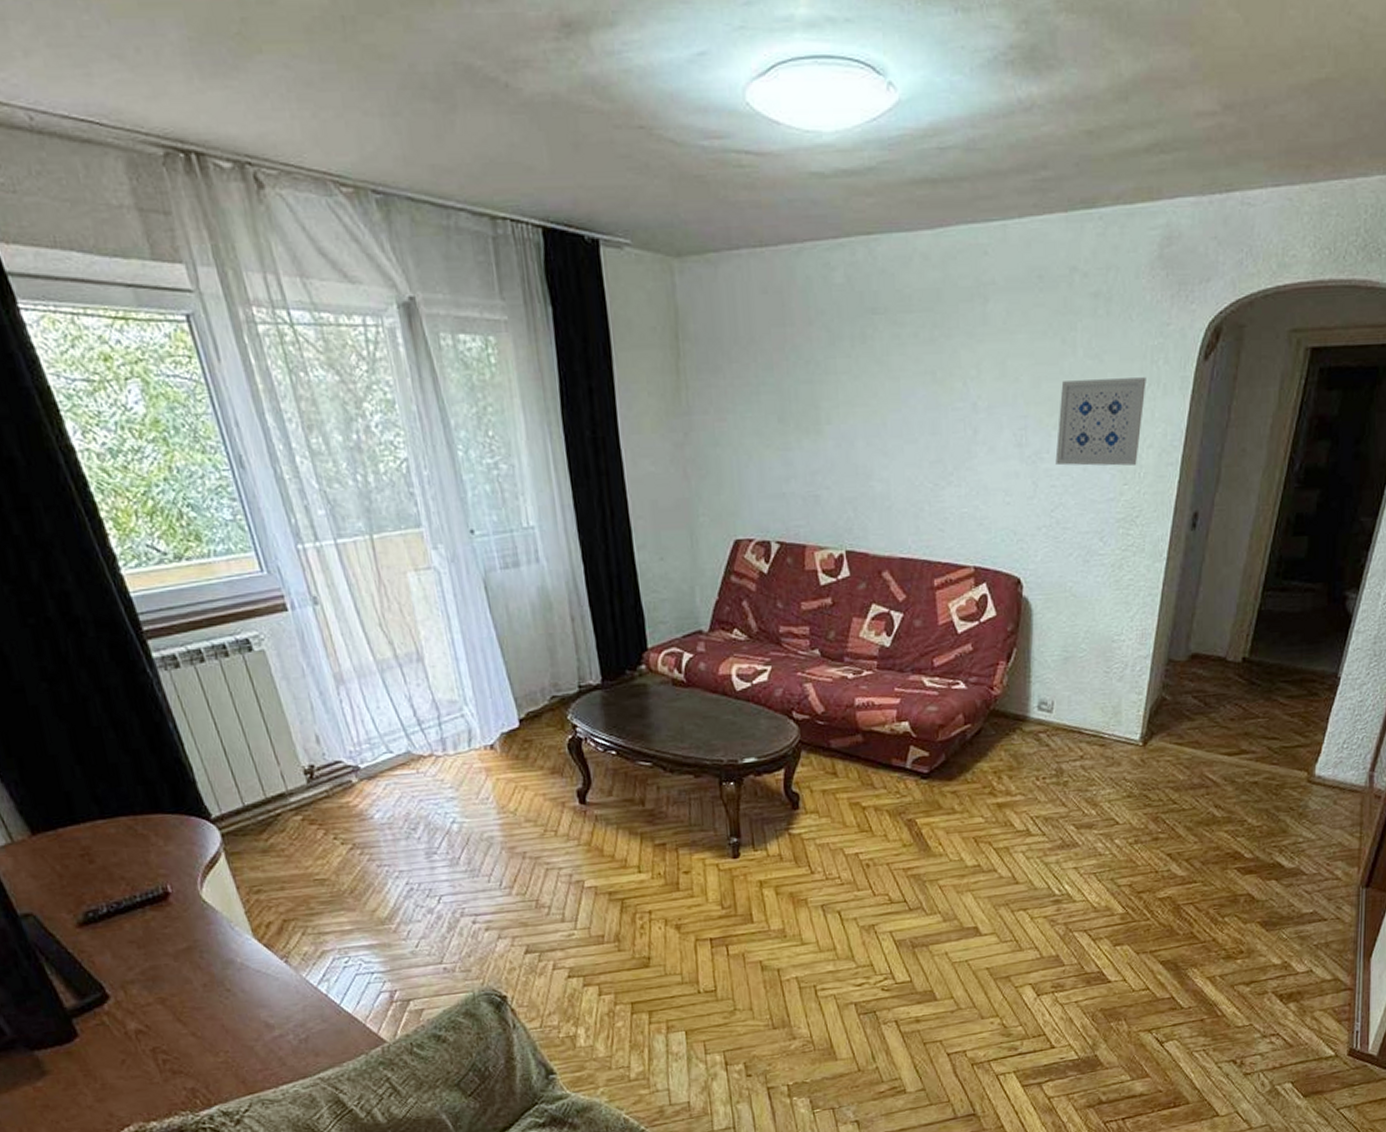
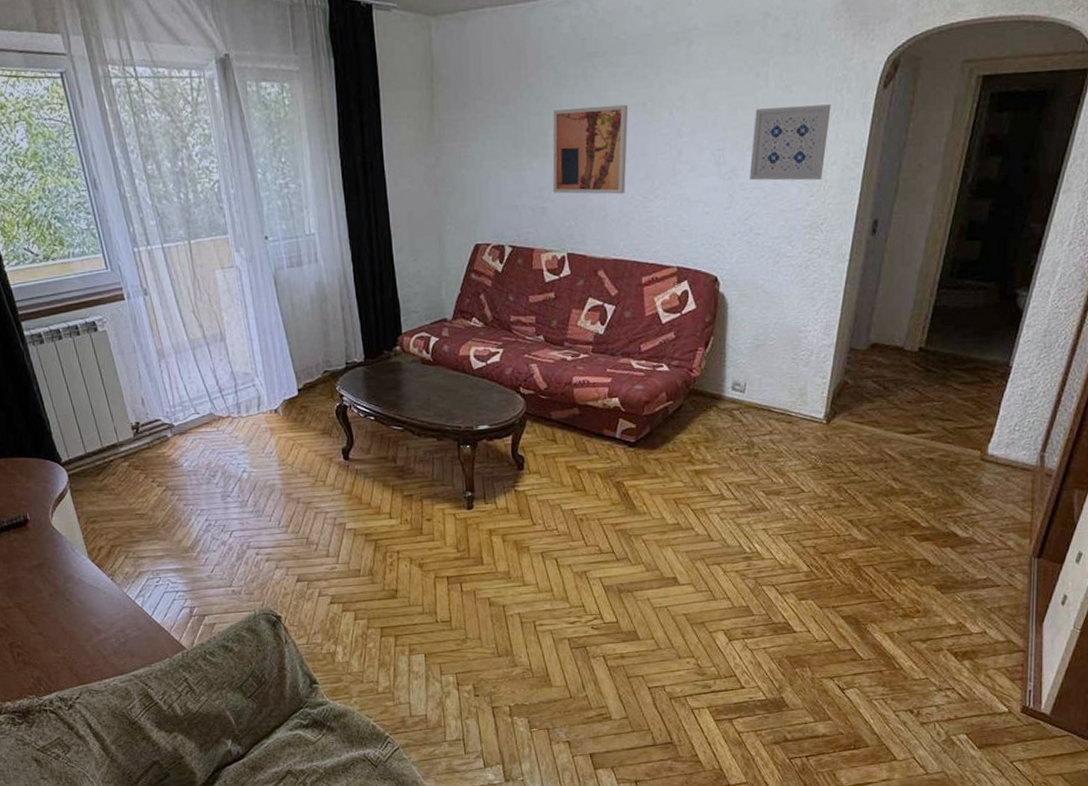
wall art: none [825,372,916,481] -> present [552,104,629,195]

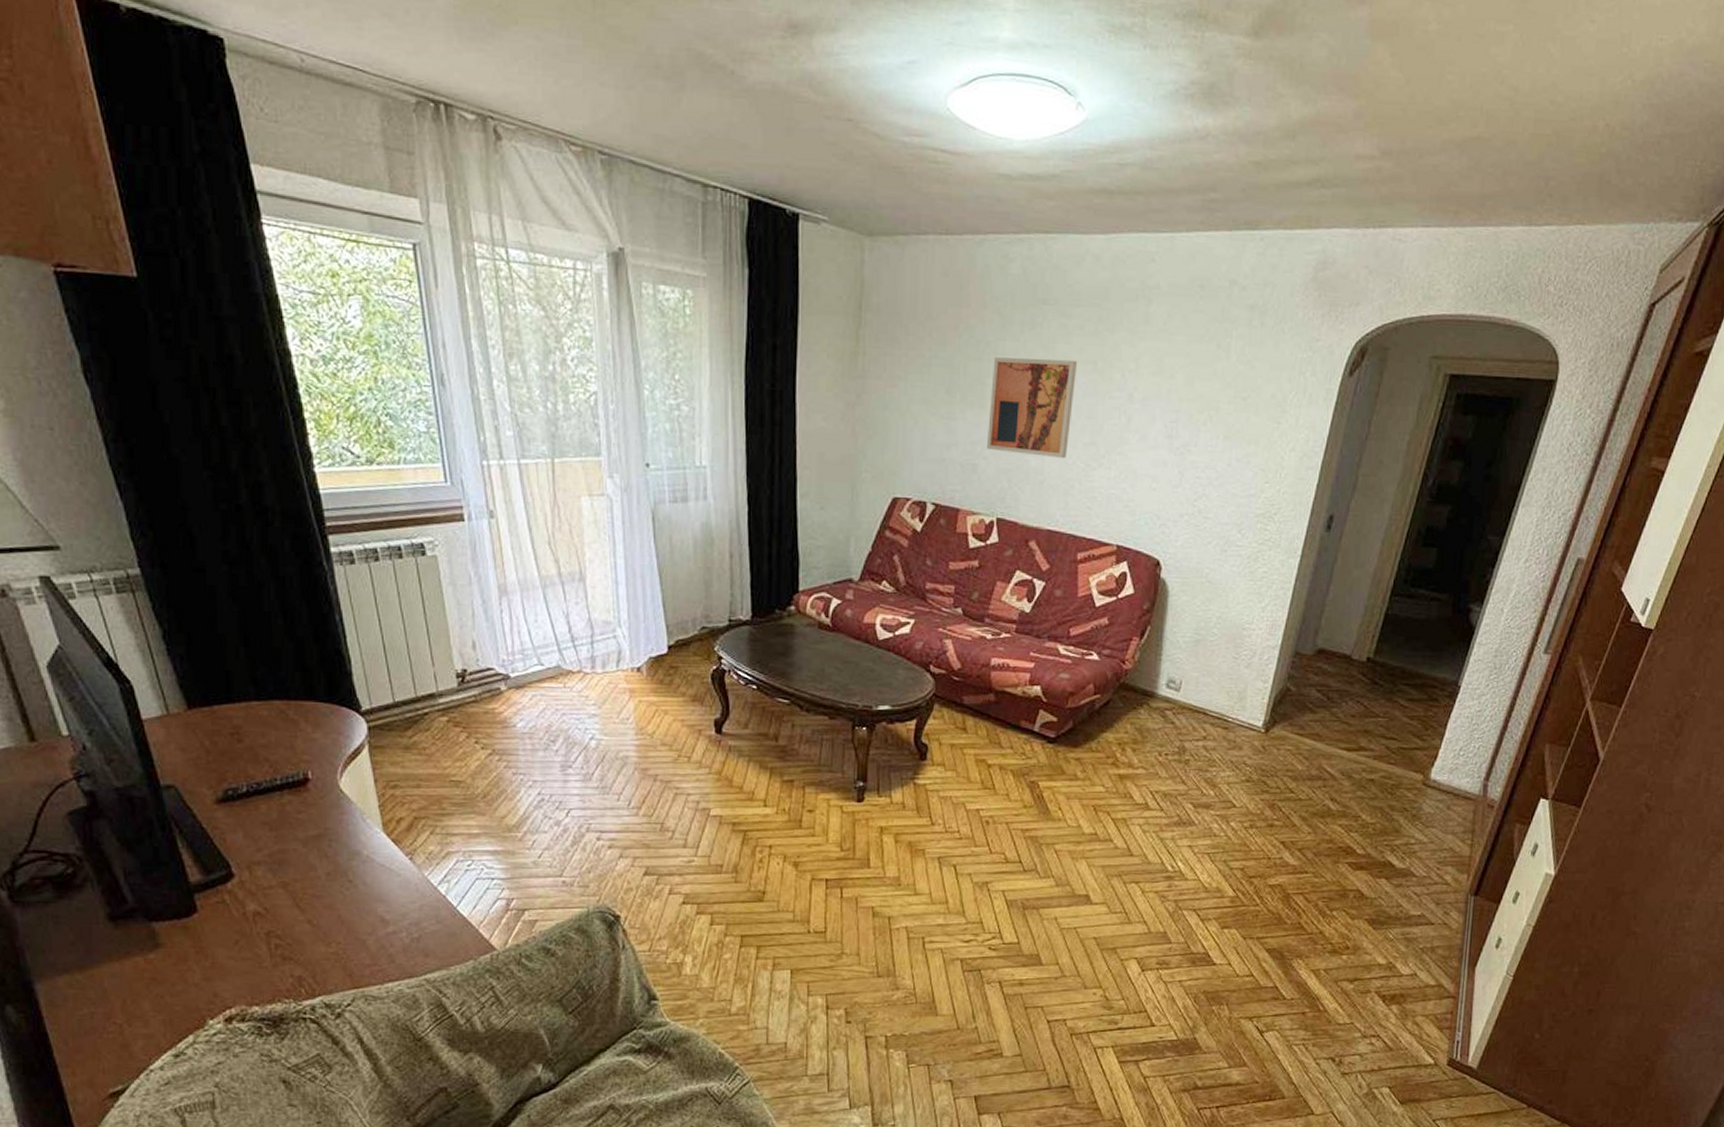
wall art: present [749,104,831,181] -> none [1202,382,1294,466]

